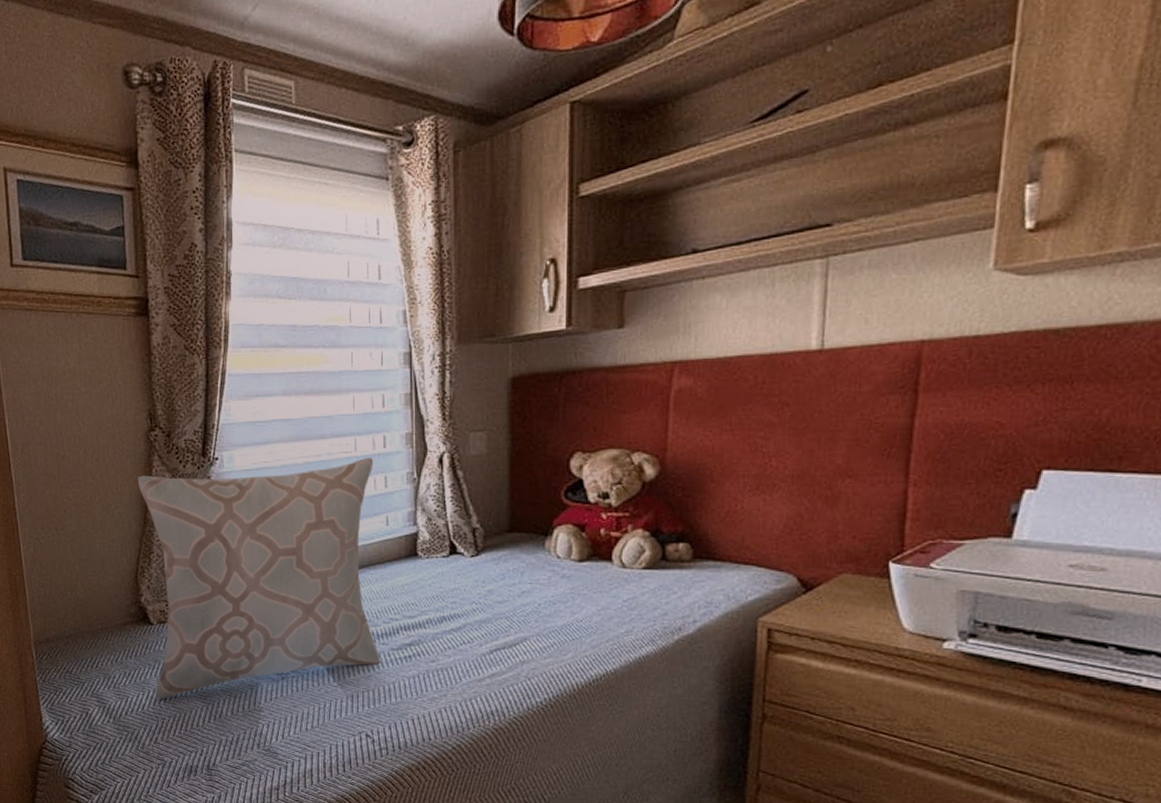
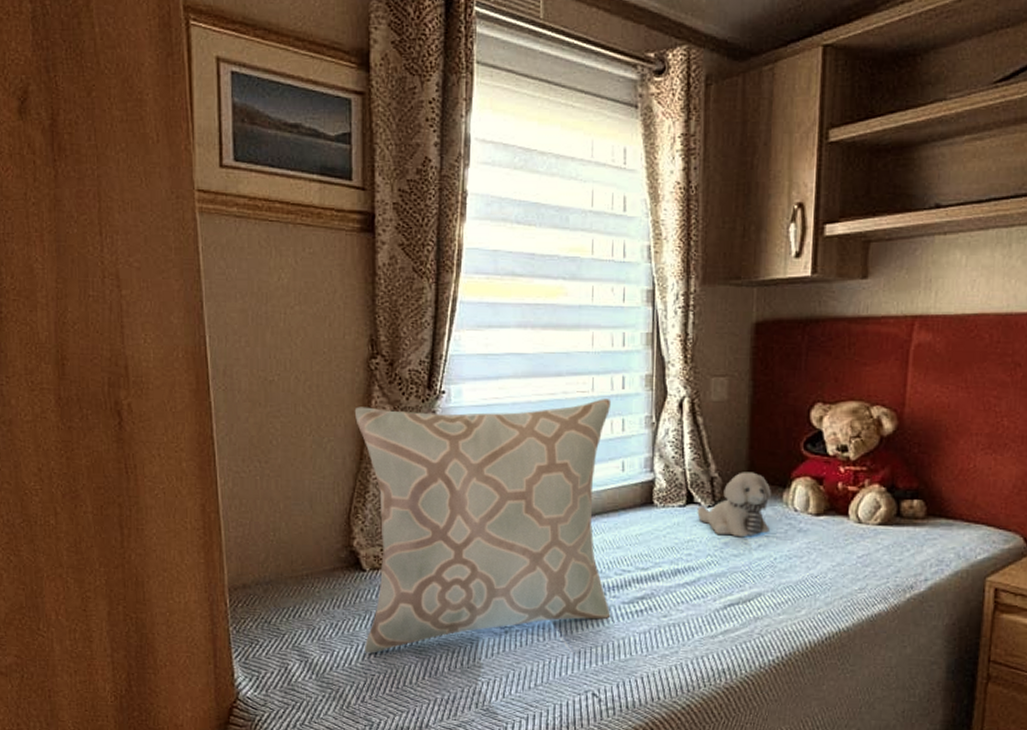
plush toy: none [460,522,534,585] -> present [697,472,772,538]

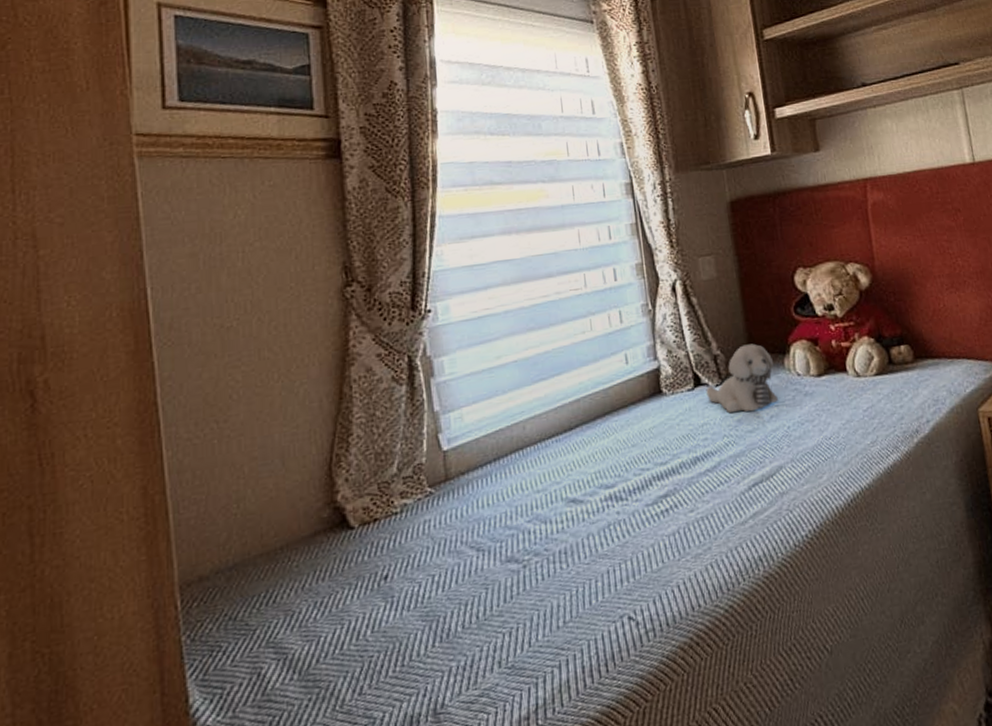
pillow: present [354,399,612,654] -> none [329,293,636,631]

